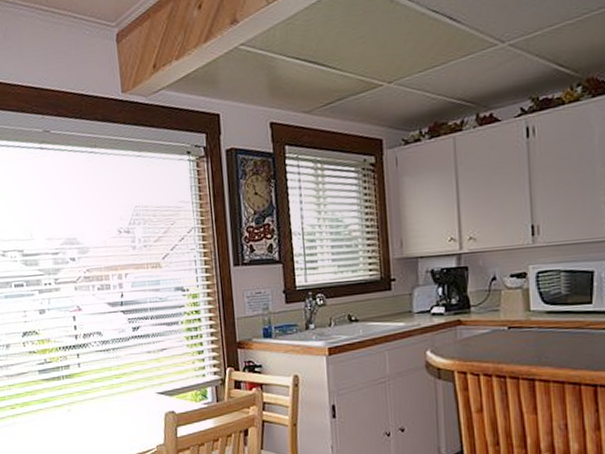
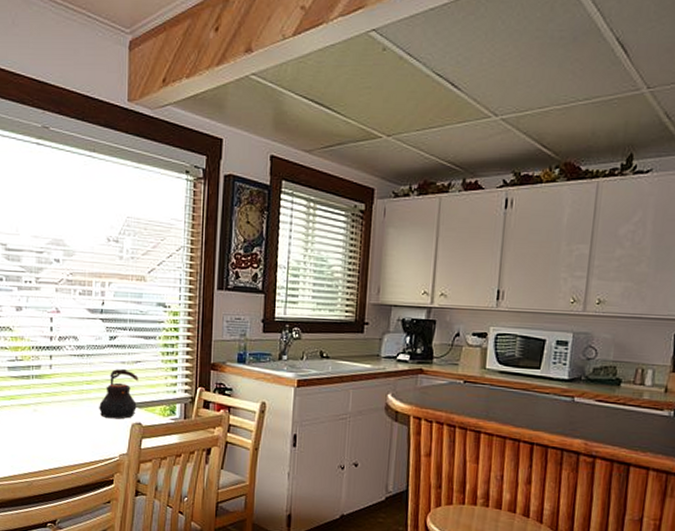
teapot: none [130,359,168,411] -> present [99,369,139,419]

